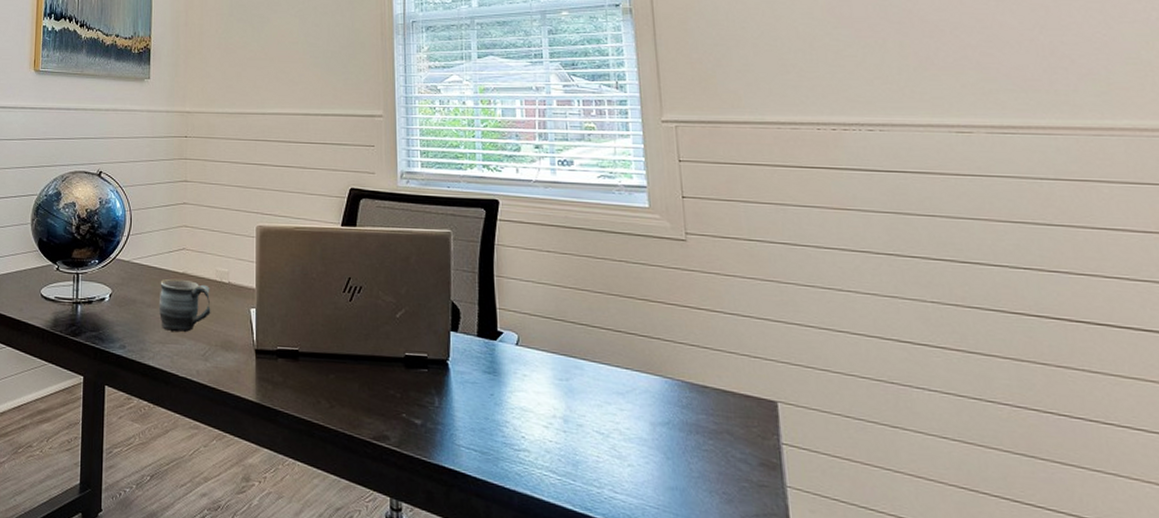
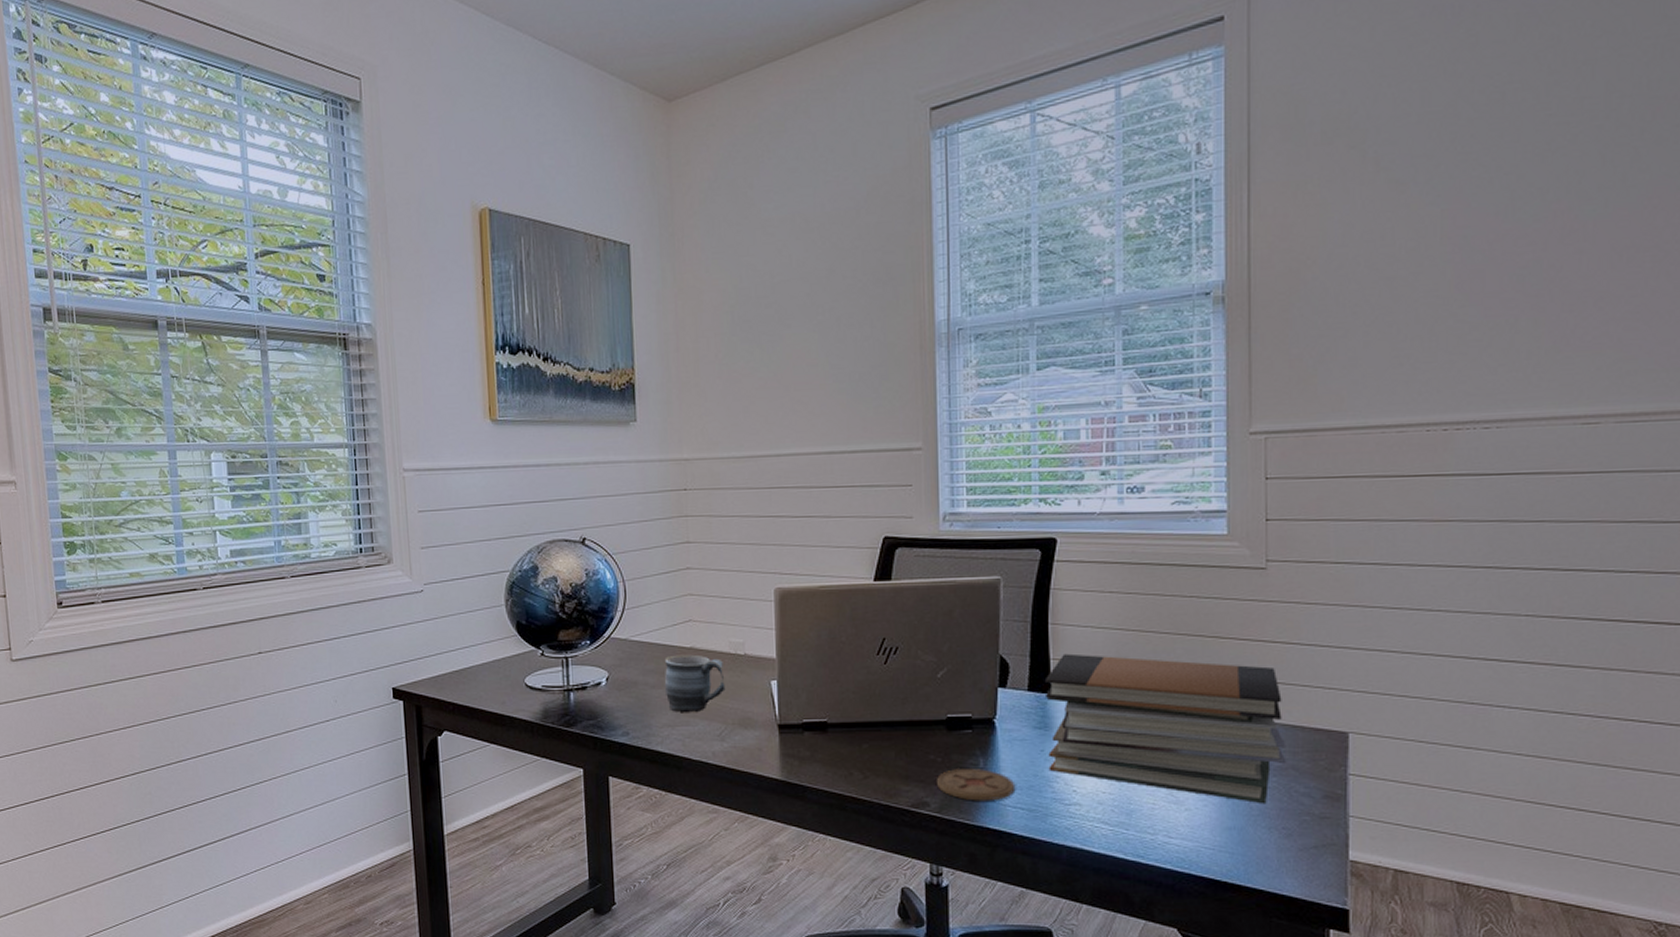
coaster: none [396,406,469,440] -> present [937,769,1016,801]
book stack: none [492,304,721,467] -> present [1044,653,1287,804]

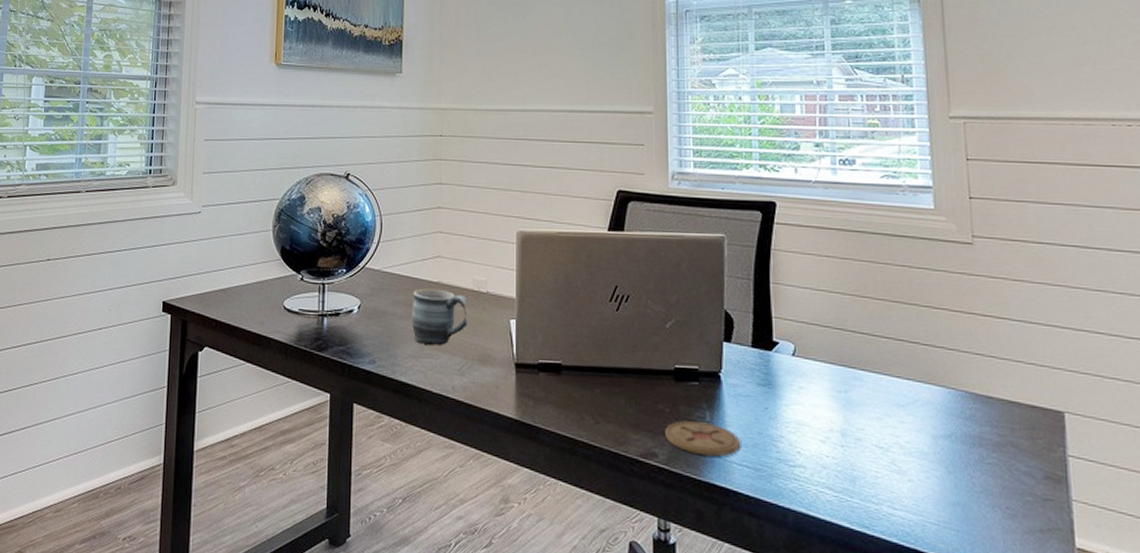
book stack: present [1044,653,1287,804] -> none [767,313,1005,481]

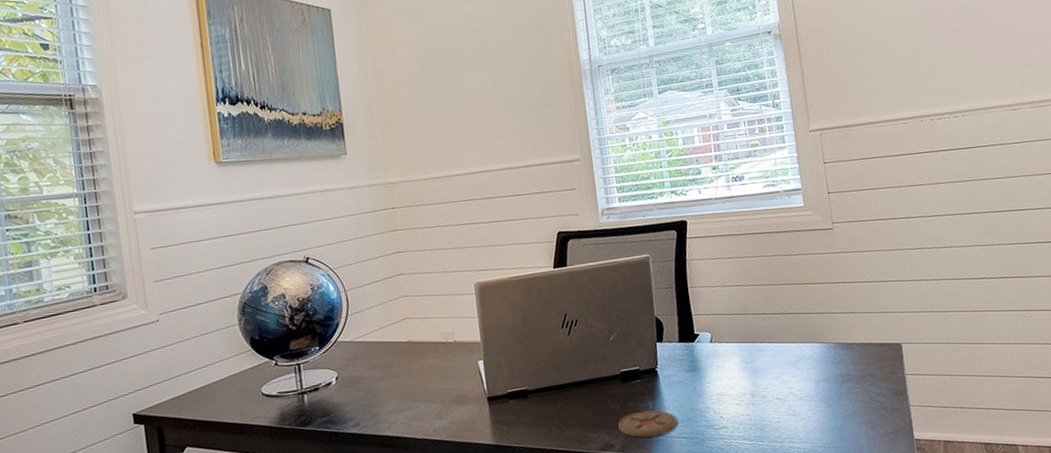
mug: present [411,288,468,346] -> none [386,347,441,400]

